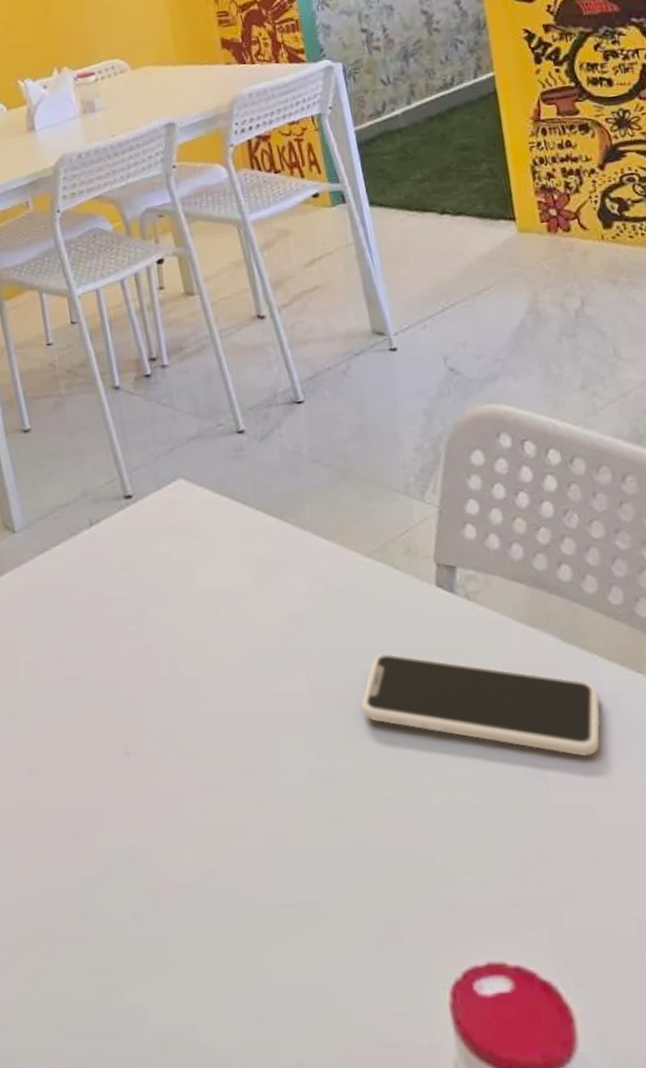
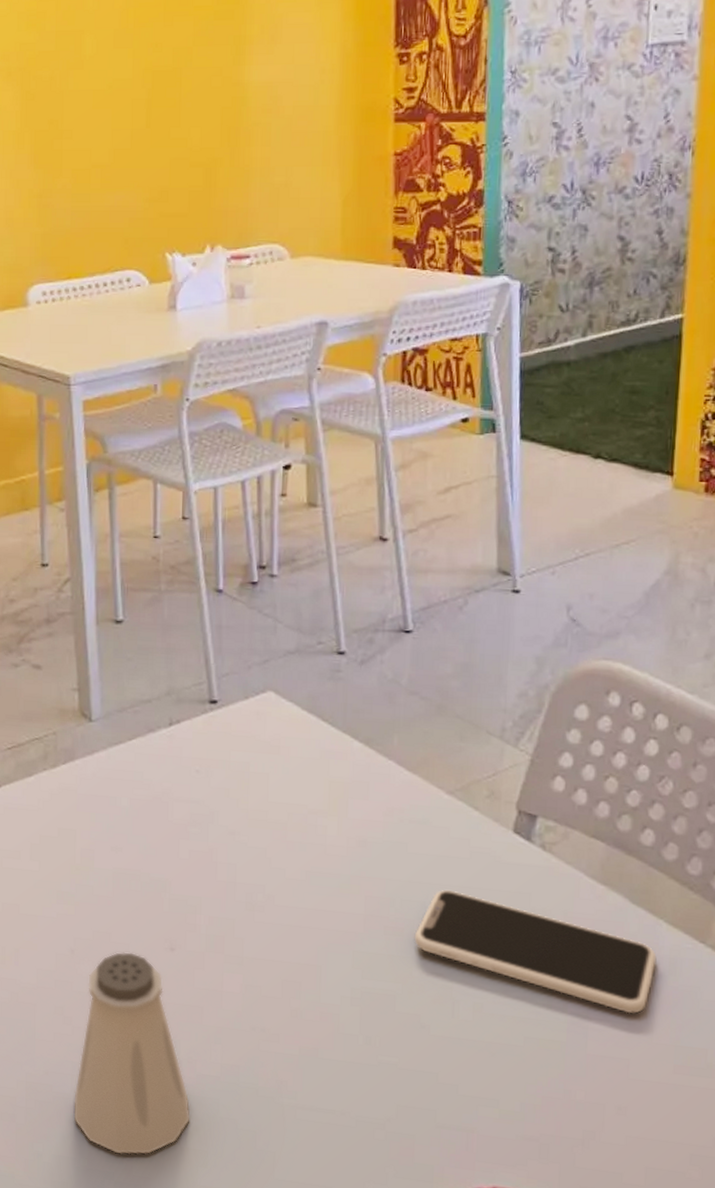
saltshaker: none [50,764,175,983] -> present [74,952,191,1155]

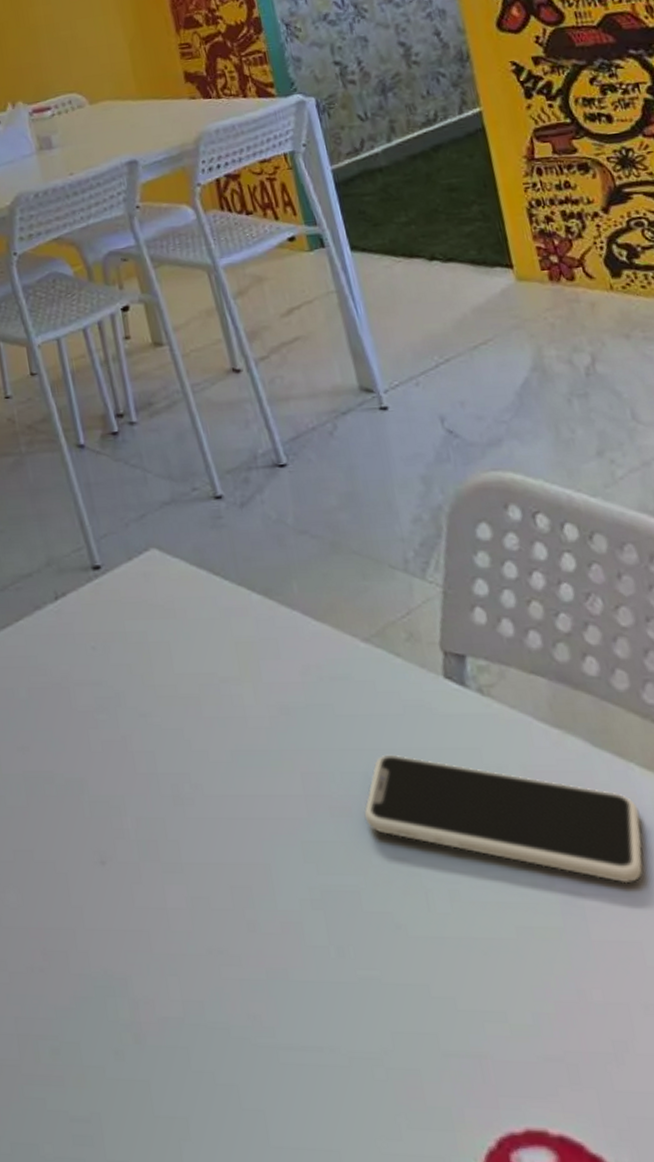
saltshaker: present [74,952,191,1155] -> none [16,872,161,1134]

